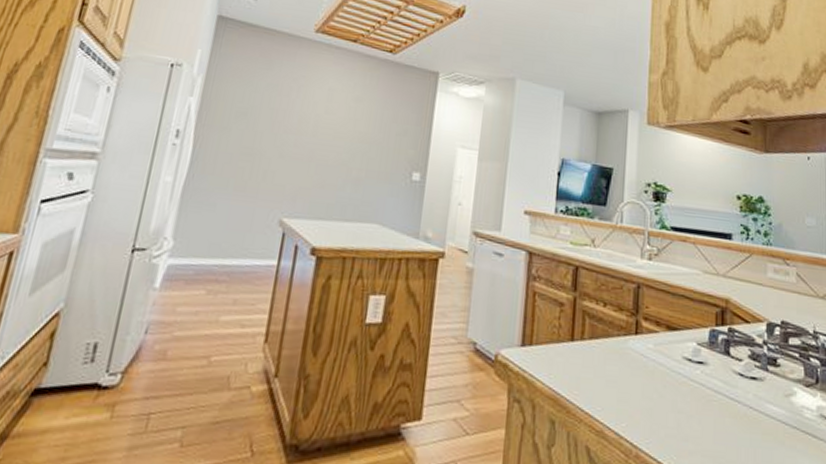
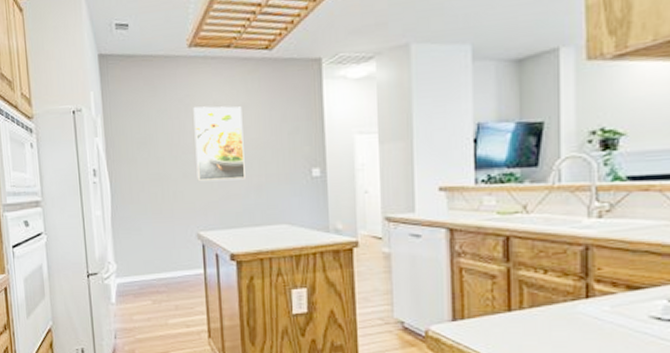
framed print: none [293,89,356,171] -> present [193,106,245,181]

